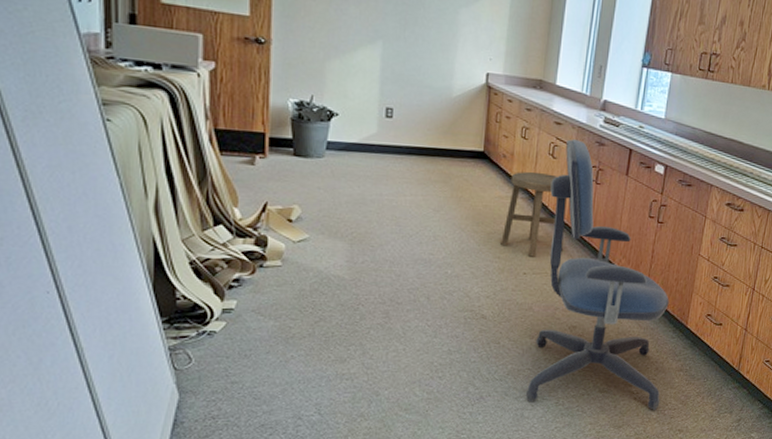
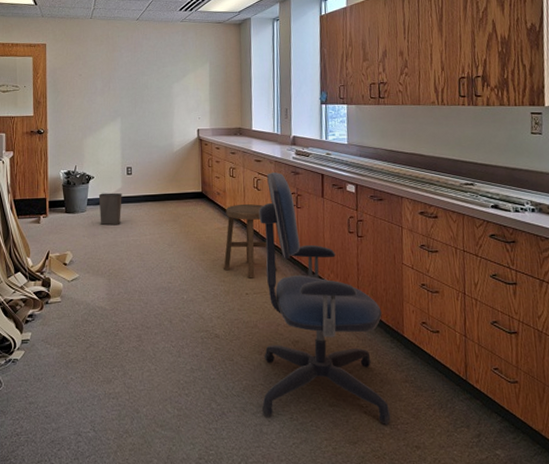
trash can: none [343,136,377,180] -> present [98,192,122,226]

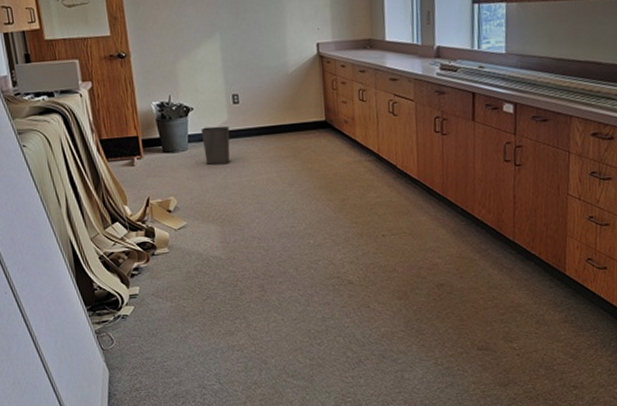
stool: present [224,204,276,279] -> none [355,132,418,219]
office chair: present [258,172,391,425] -> none [395,93,547,366]

